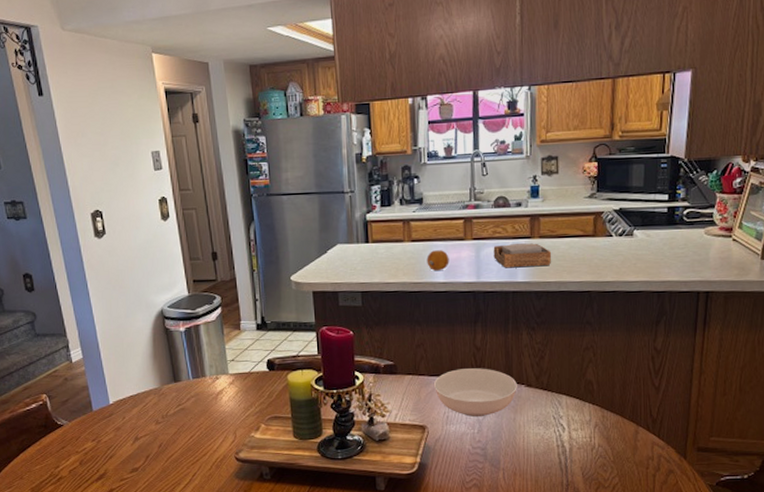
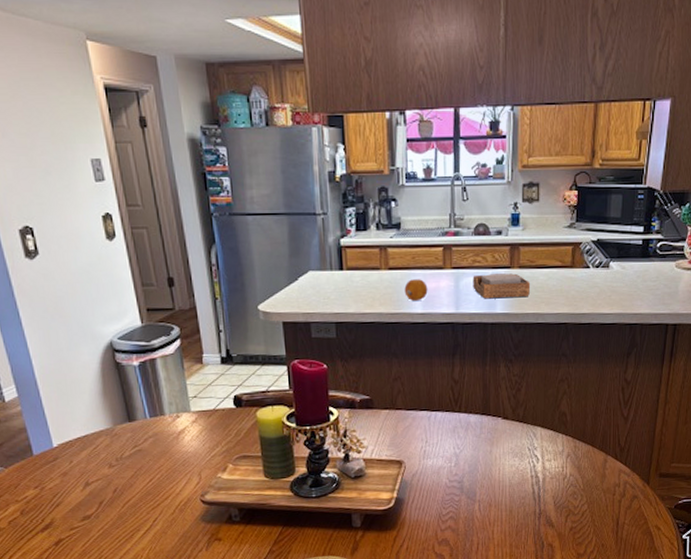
bowl: present [433,368,517,417] -> none [410,401,494,450]

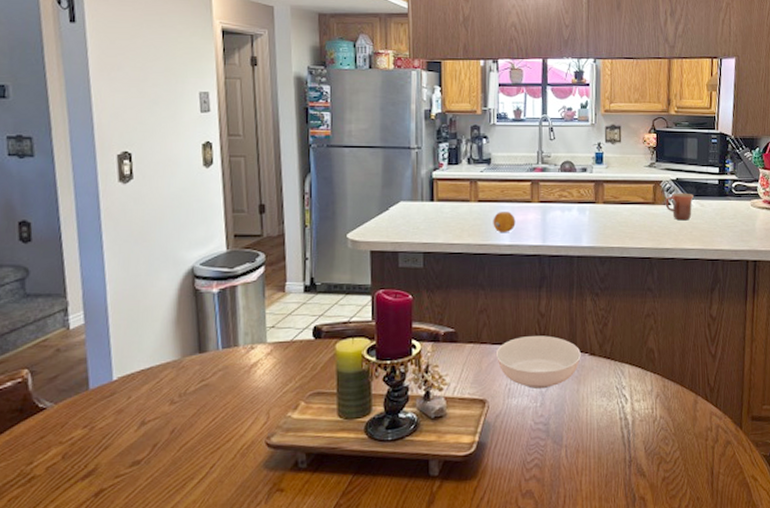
bowl: none [410,401,494,450] -> present [495,335,581,389]
napkin holder: present [473,273,531,299] -> none [559,208,615,232]
mug: none [584,255,615,285] -> present [665,193,694,221]

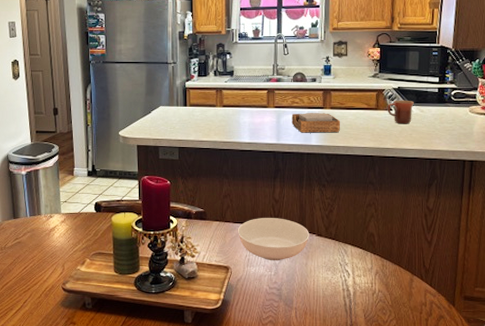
fruit: present [493,212,516,232] -> none [235,115,254,132]
napkin holder: none [559,208,615,232] -> present [291,113,341,133]

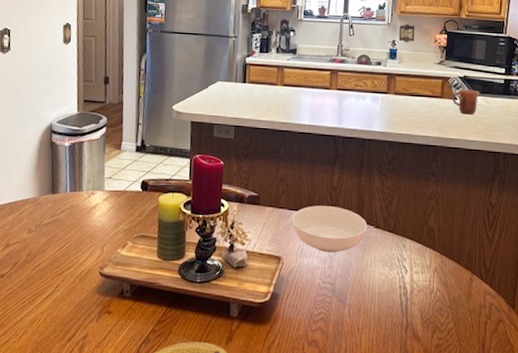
napkin holder: present [291,113,341,133] -> none [354,97,405,120]

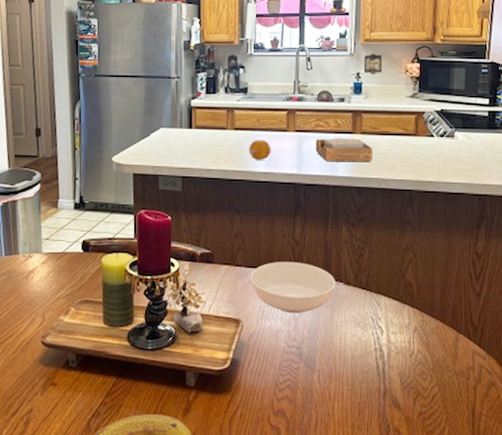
fruit: none [295,96,315,114] -> present [249,140,271,160]
napkin holder: none [354,97,405,120] -> present [315,138,373,163]
mug: present [452,89,479,115] -> none [428,124,460,154]

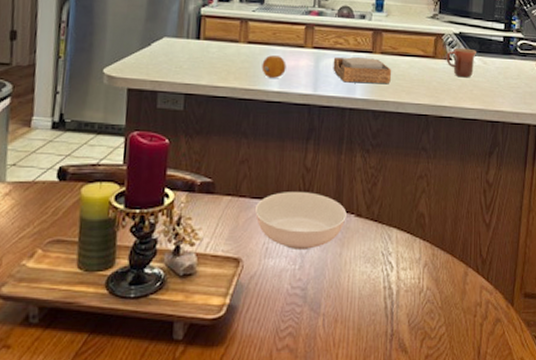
mug: none [428,124,460,154] -> present [446,47,476,78]

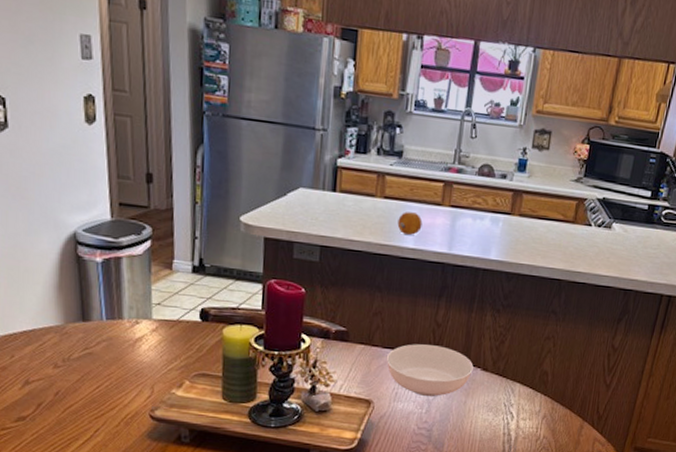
napkin holder: present [333,57,392,85] -> none [469,217,529,248]
mug: present [446,47,476,78] -> none [585,213,618,245]

